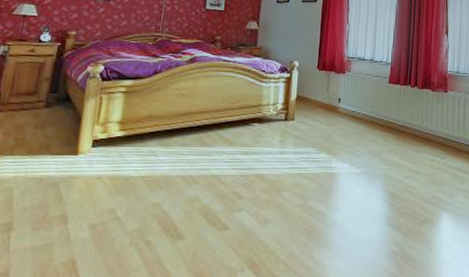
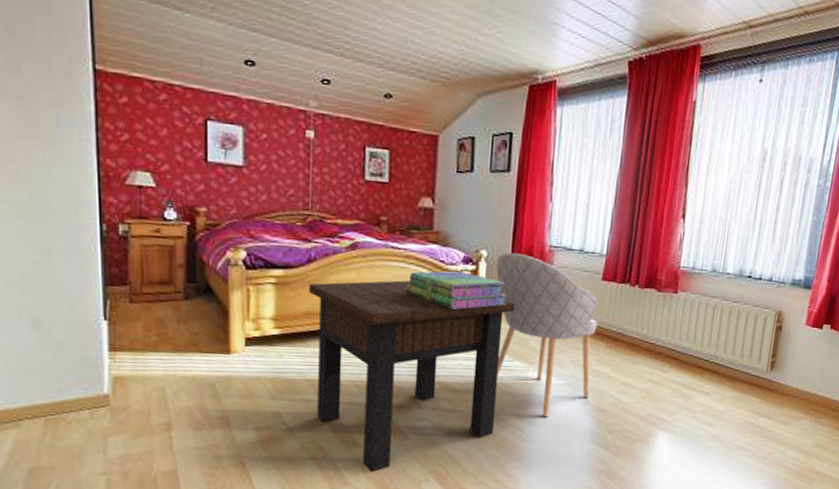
side table: none [148,87,321,264] -> present [309,280,515,472]
stack of books: none [233,78,314,110] -> present [406,270,506,310]
chair: none [306,63,387,204] -> present [496,253,598,418]

